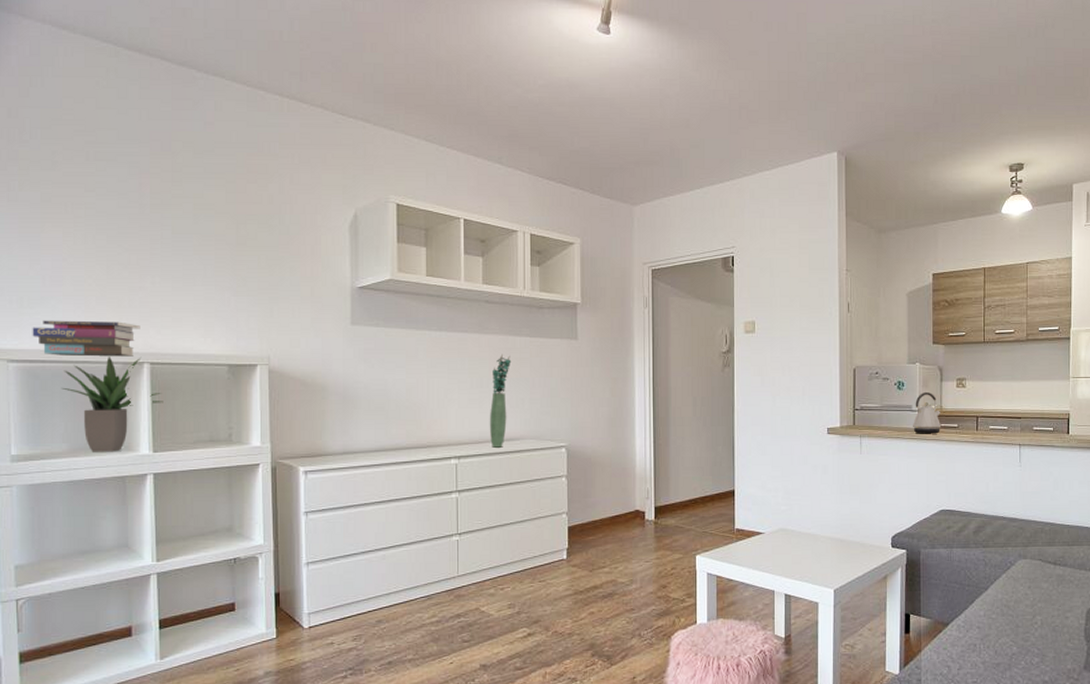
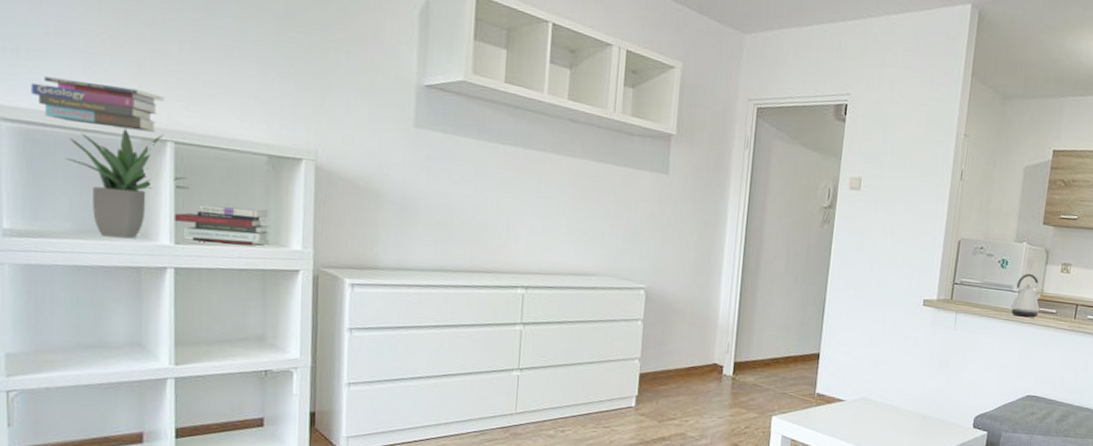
books: none [151,413,232,447] -> present [173,204,269,246]
vase: present [489,354,512,448] -> none [562,180,594,282]

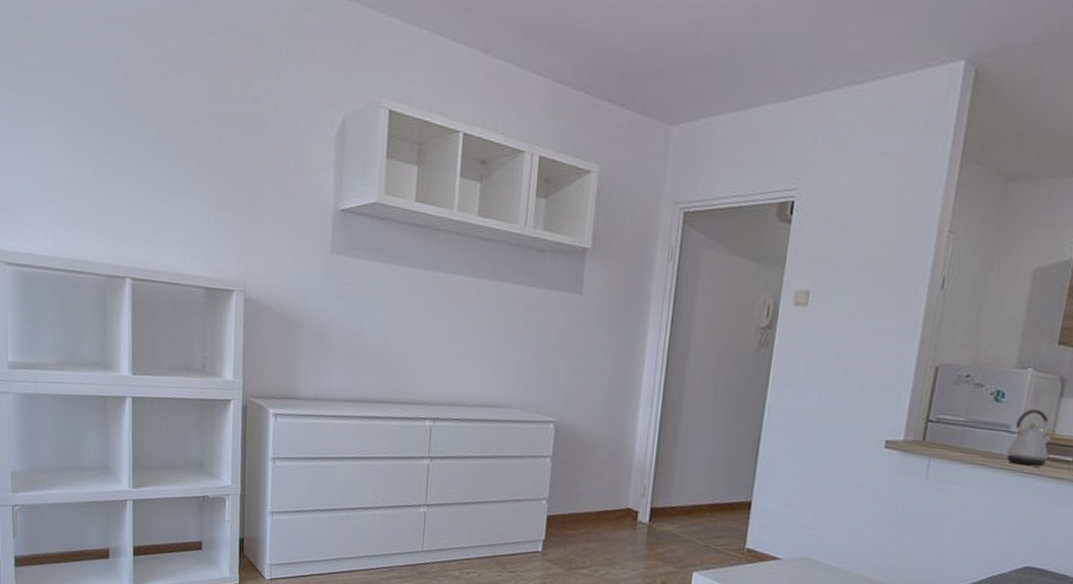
books: present [30,76,164,132] -> none [26,223,124,270]
potted plant: present [65,129,189,239] -> none [51,267,143,370]
books: present [173,204,269,246] -> none [131,337,206,376]

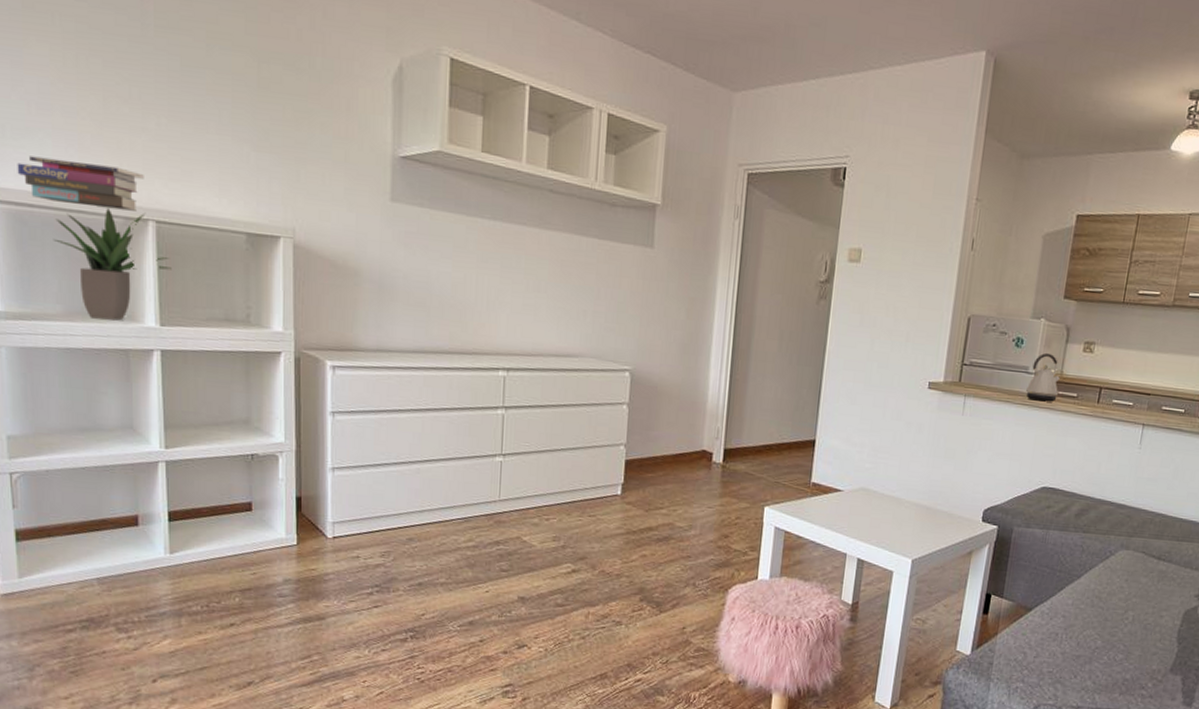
books: none [26,223,124,270] -> present [17,156,144,211]
potted plant: none [51,267,143,370] -> present [53,208,172,321]

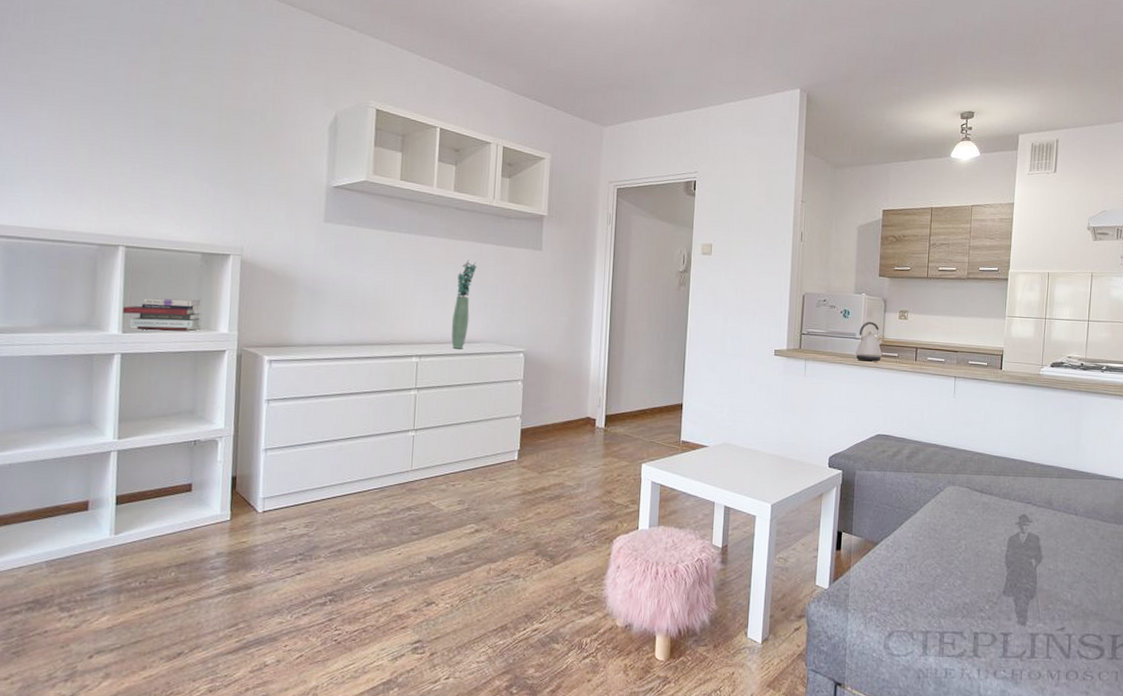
books: present [17,156,144,211] -> none [11,198,118,239]
potted plant: present [53,208,172,321] -> none [36,237,136,330]
books: none [158,285,251,327] -> present [122,297,201,331]
vase: none [544,255,575,364] -> present [451,259,477,349]

